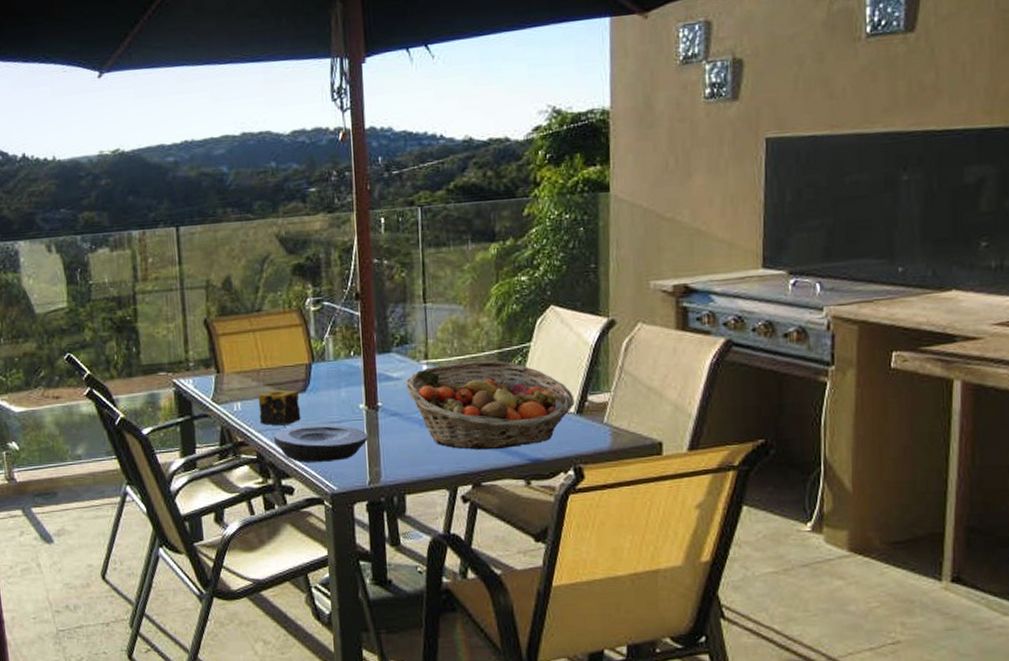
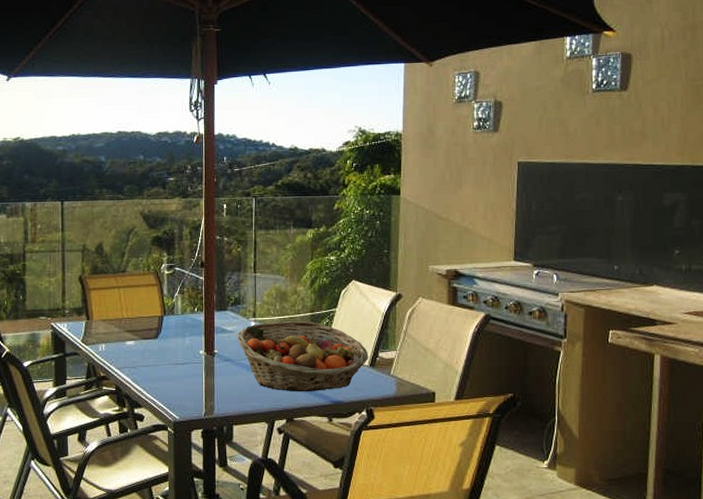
candle: present [258,389,301,426] -> none [119,335,153,365]
plate: present [274,424,368,463] -> none [130,365,205,395]

